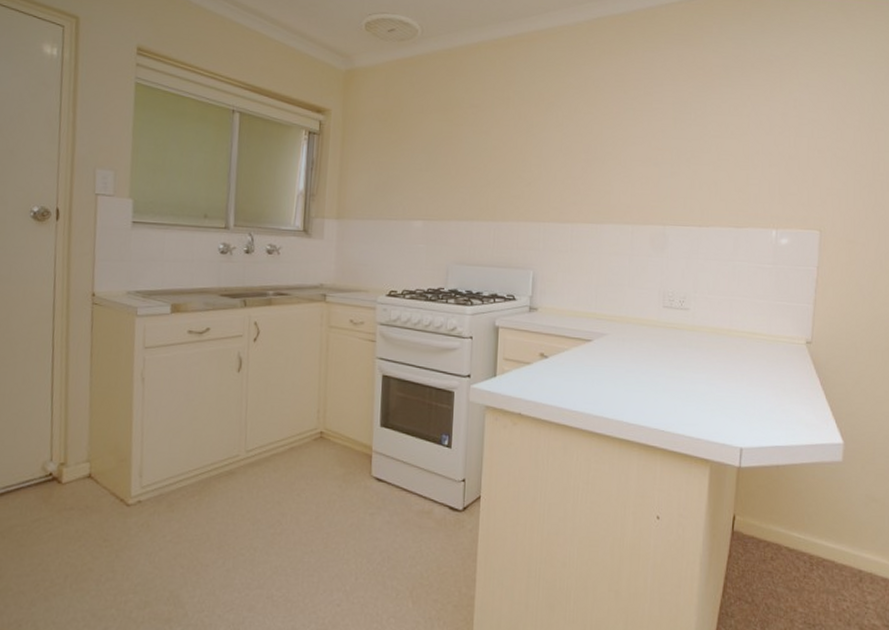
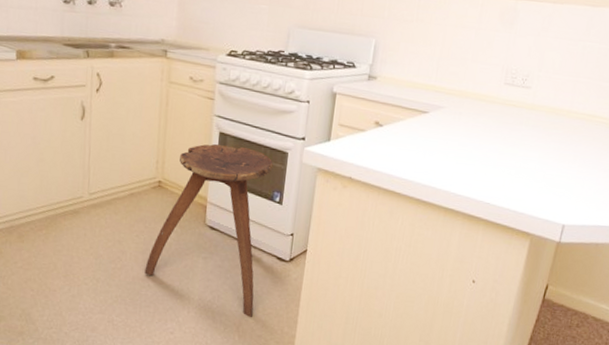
stool: none [307,388,440,579] -> present [144,144,273,317]

